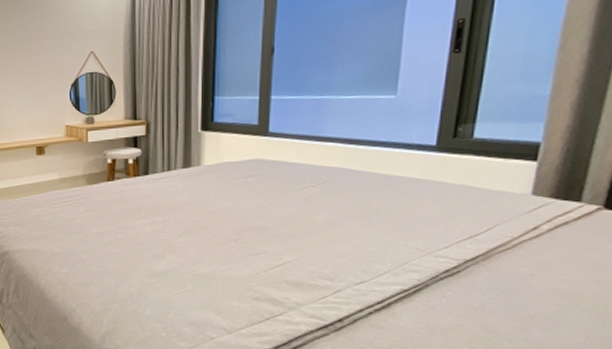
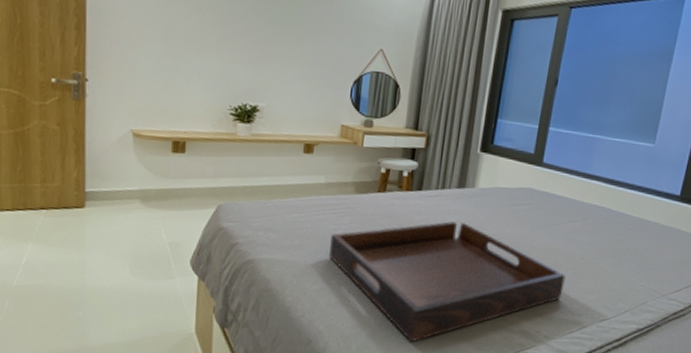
serving tray: none [71,200,310,315] -> present [329,221,566,342]

